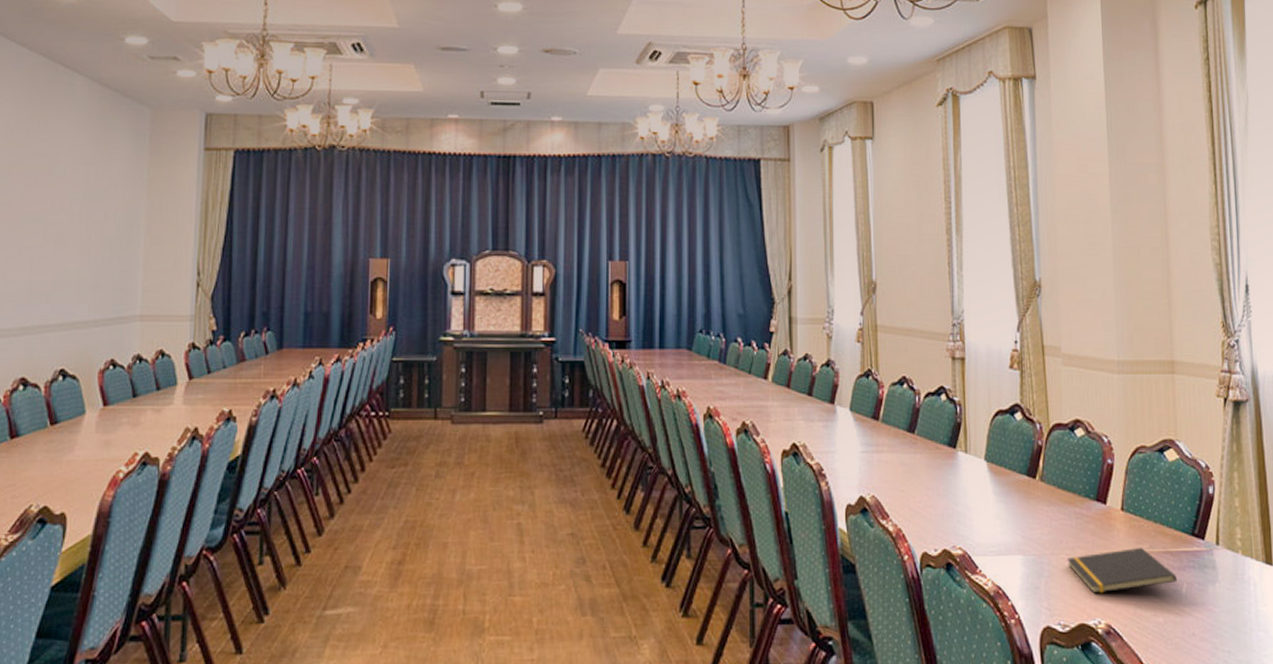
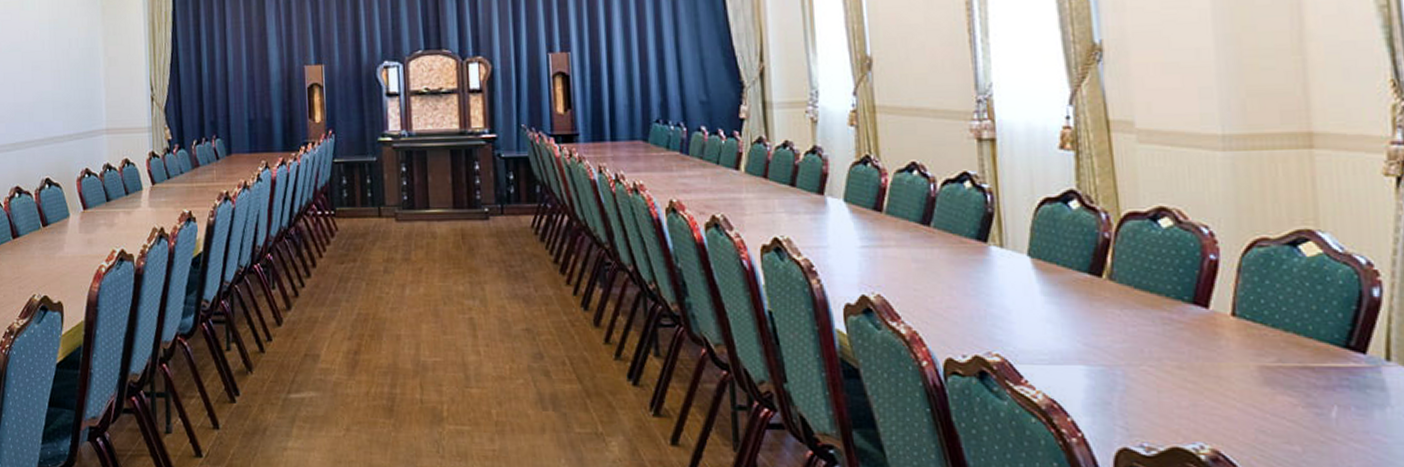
notepad: present [1066,547,1178,594] -> none [1150,360,1324,414]

